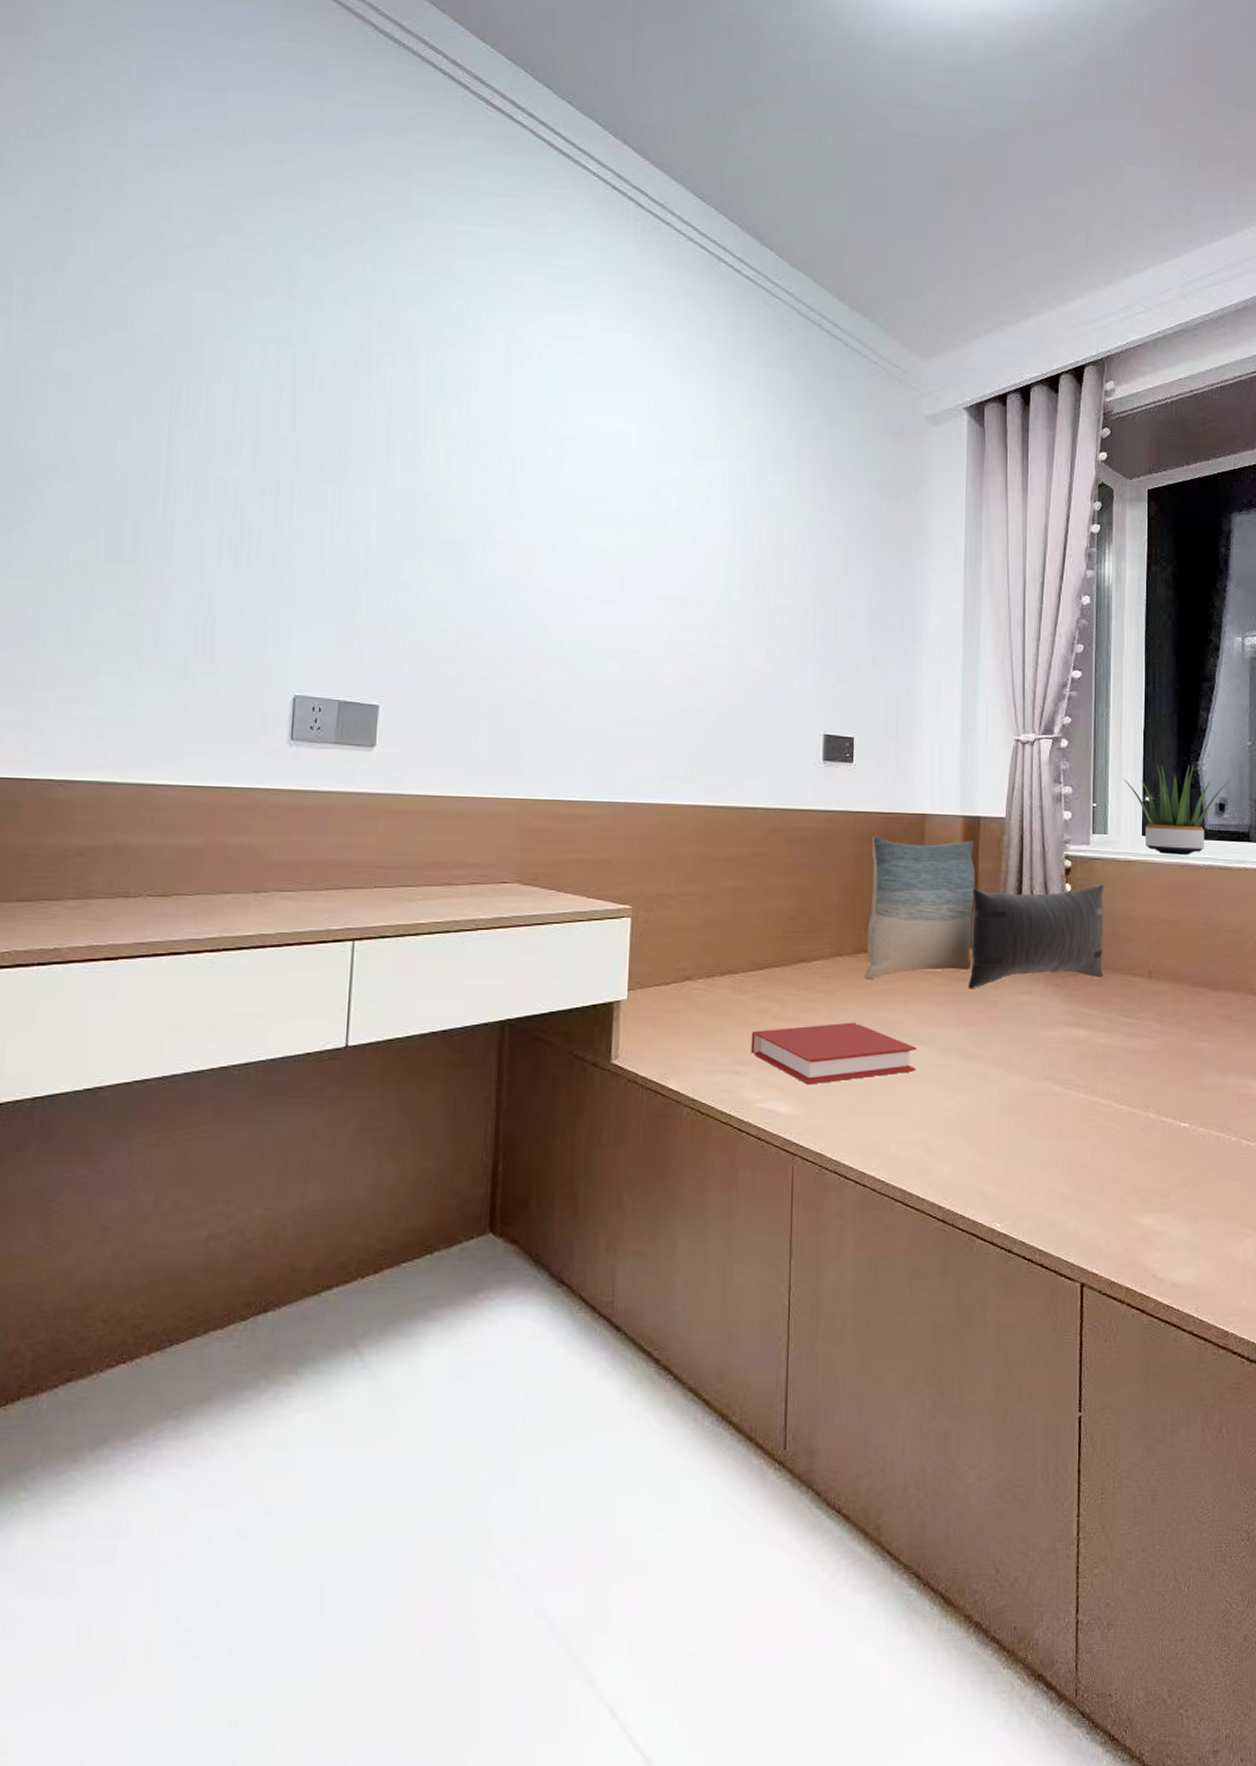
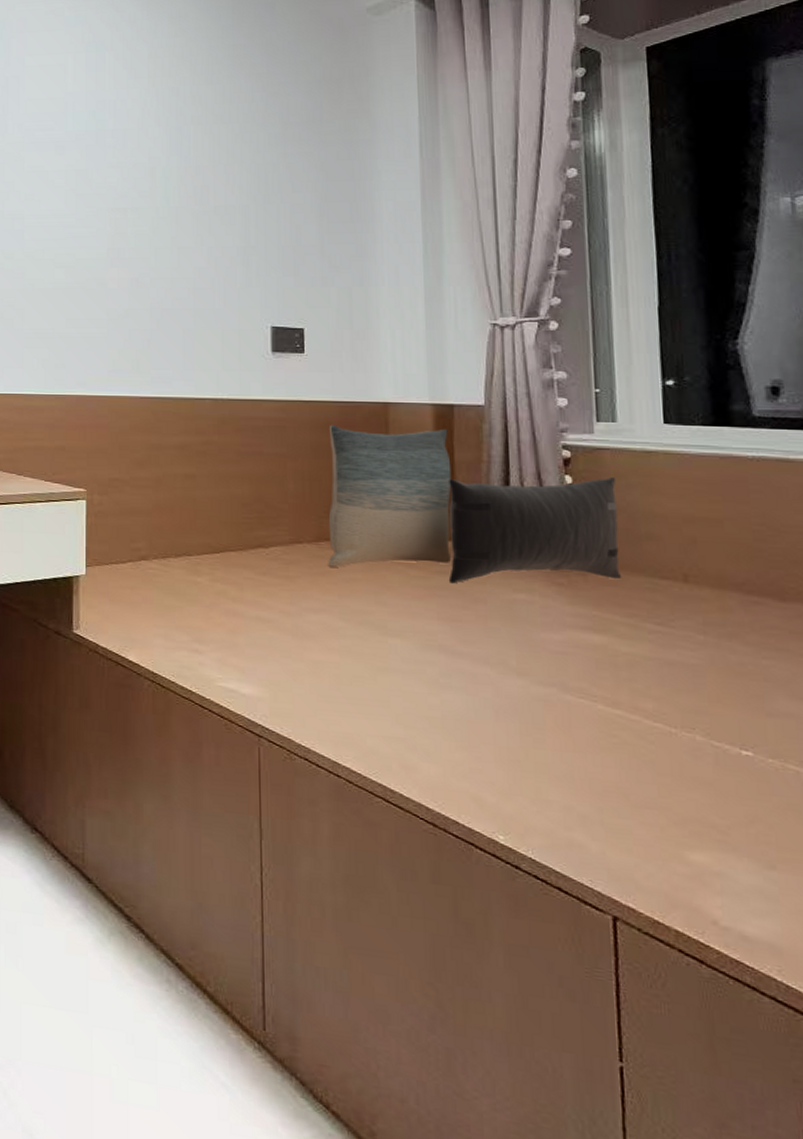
book: present [751,1022,917,1085] -> none [209,609,392,669]
potted plant: present [1124,765,1230,856] -> none [634,344,786,446]

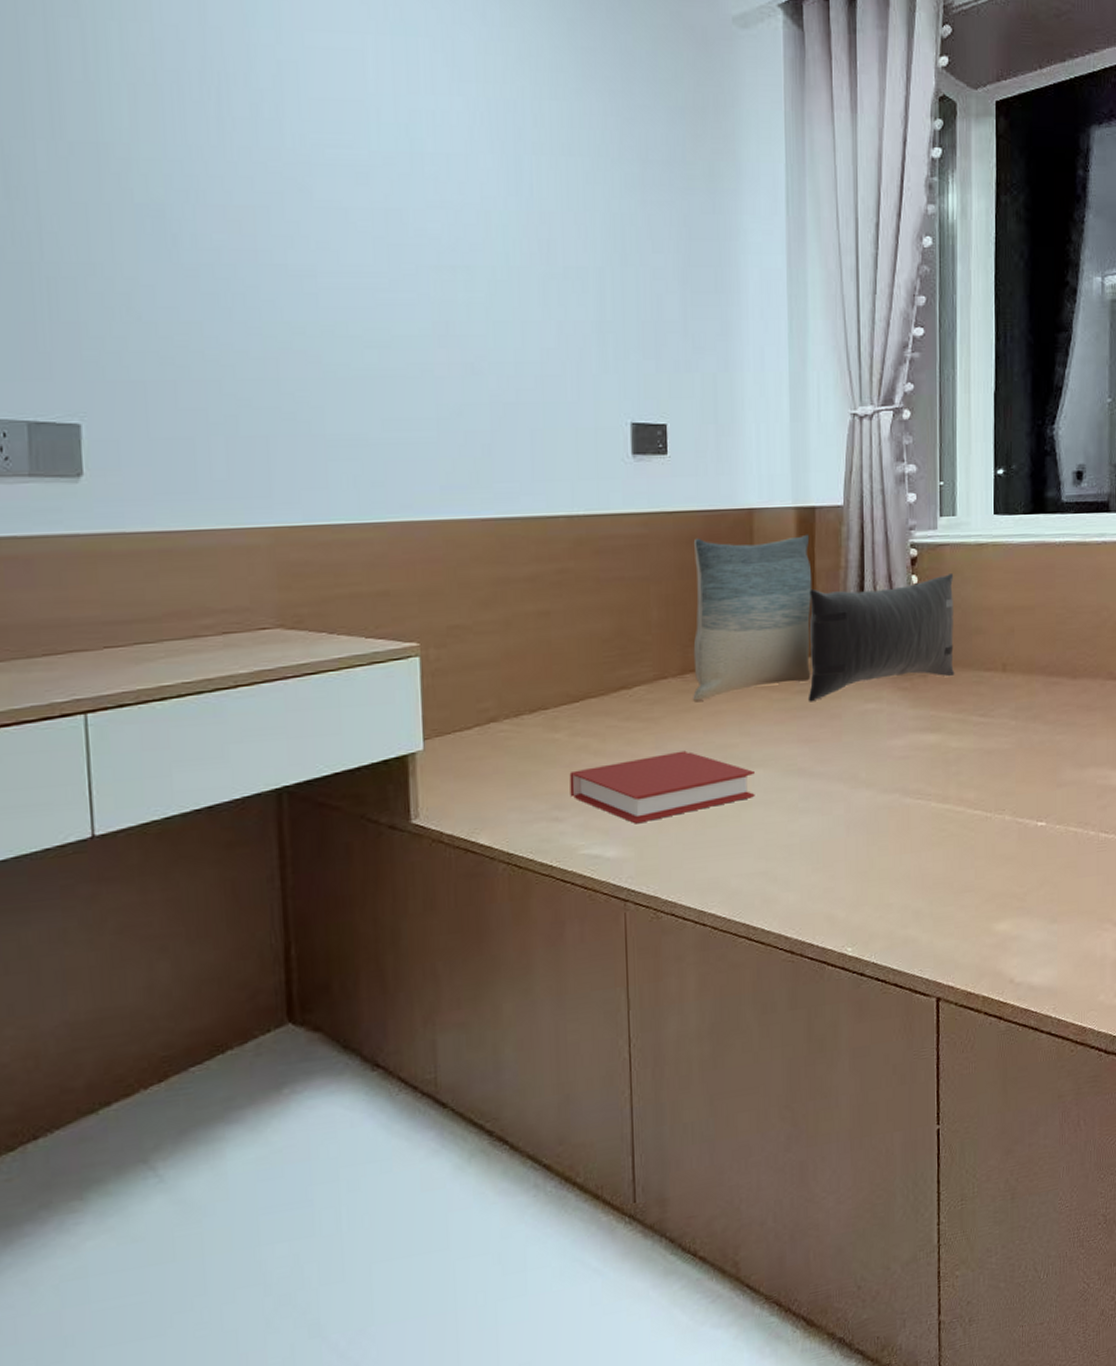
book: none [209,609,392,669] -> present [569,750,755,824]

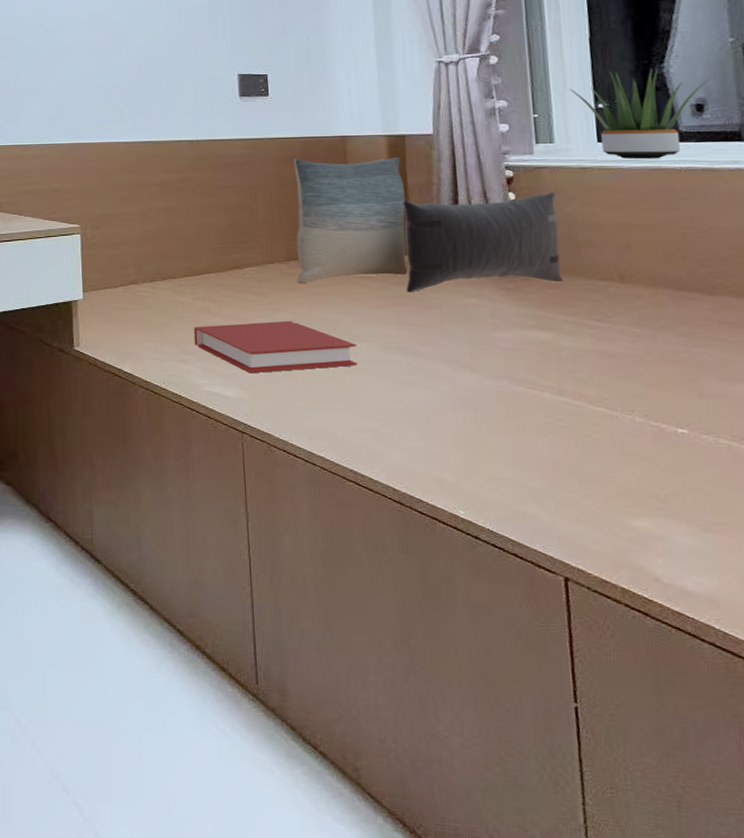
potted plant: none [973,430,1089,534] -> present [569,68,709,160]

